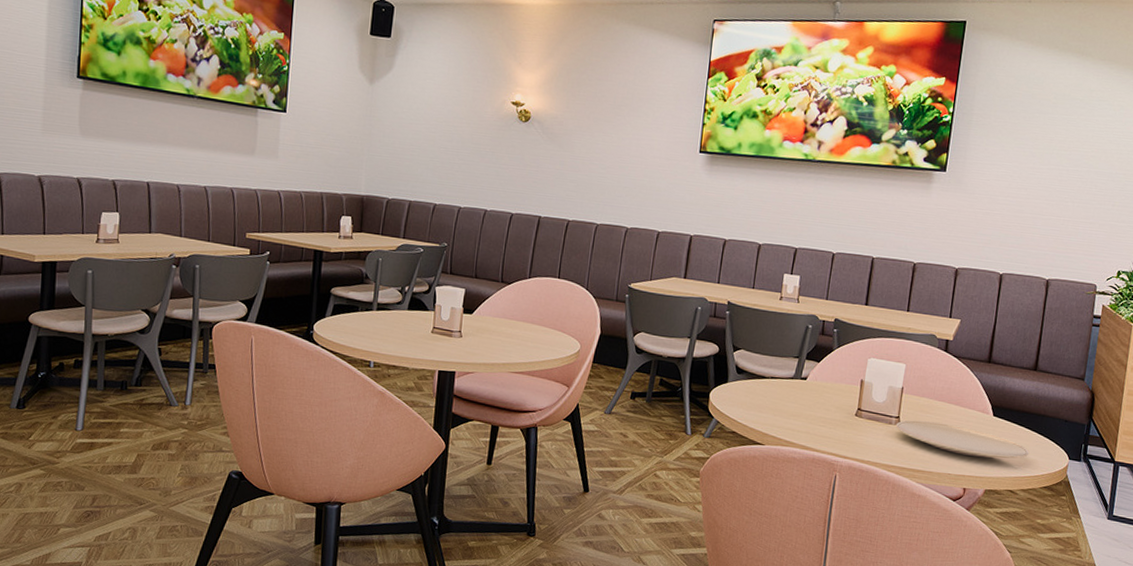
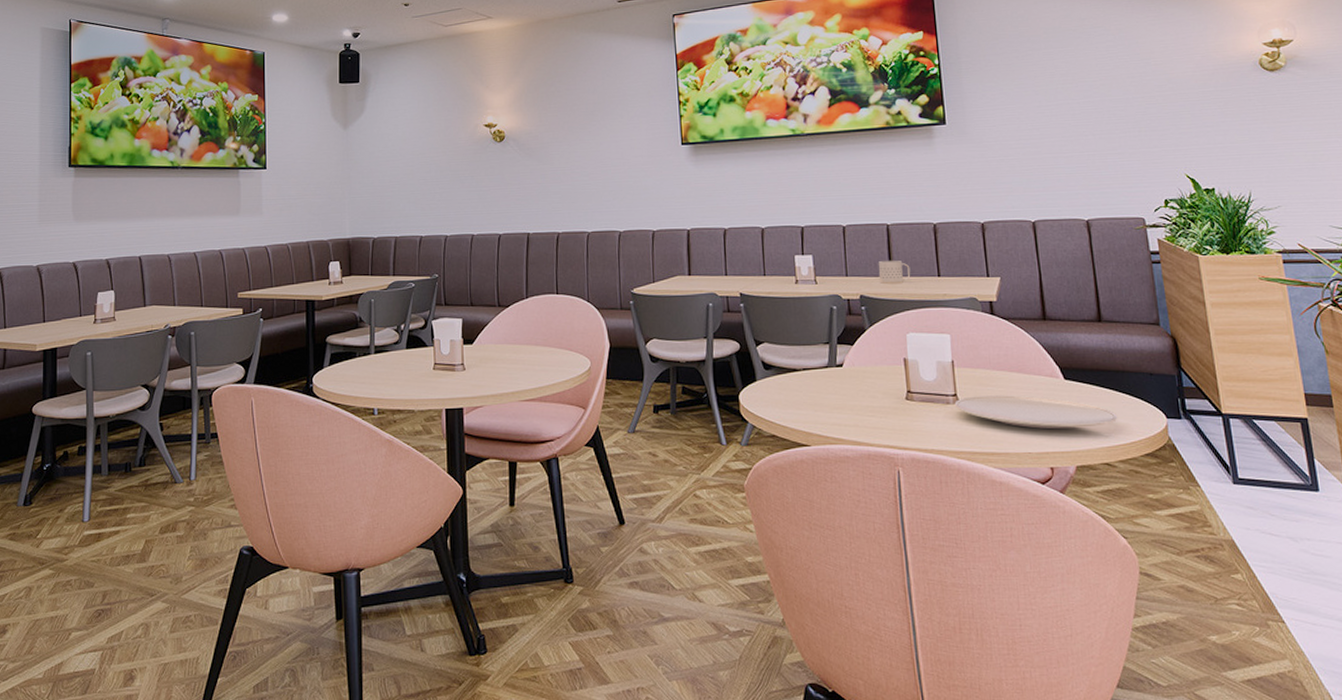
mug: none [854,290,885,314] -> present [878,261,911,285]

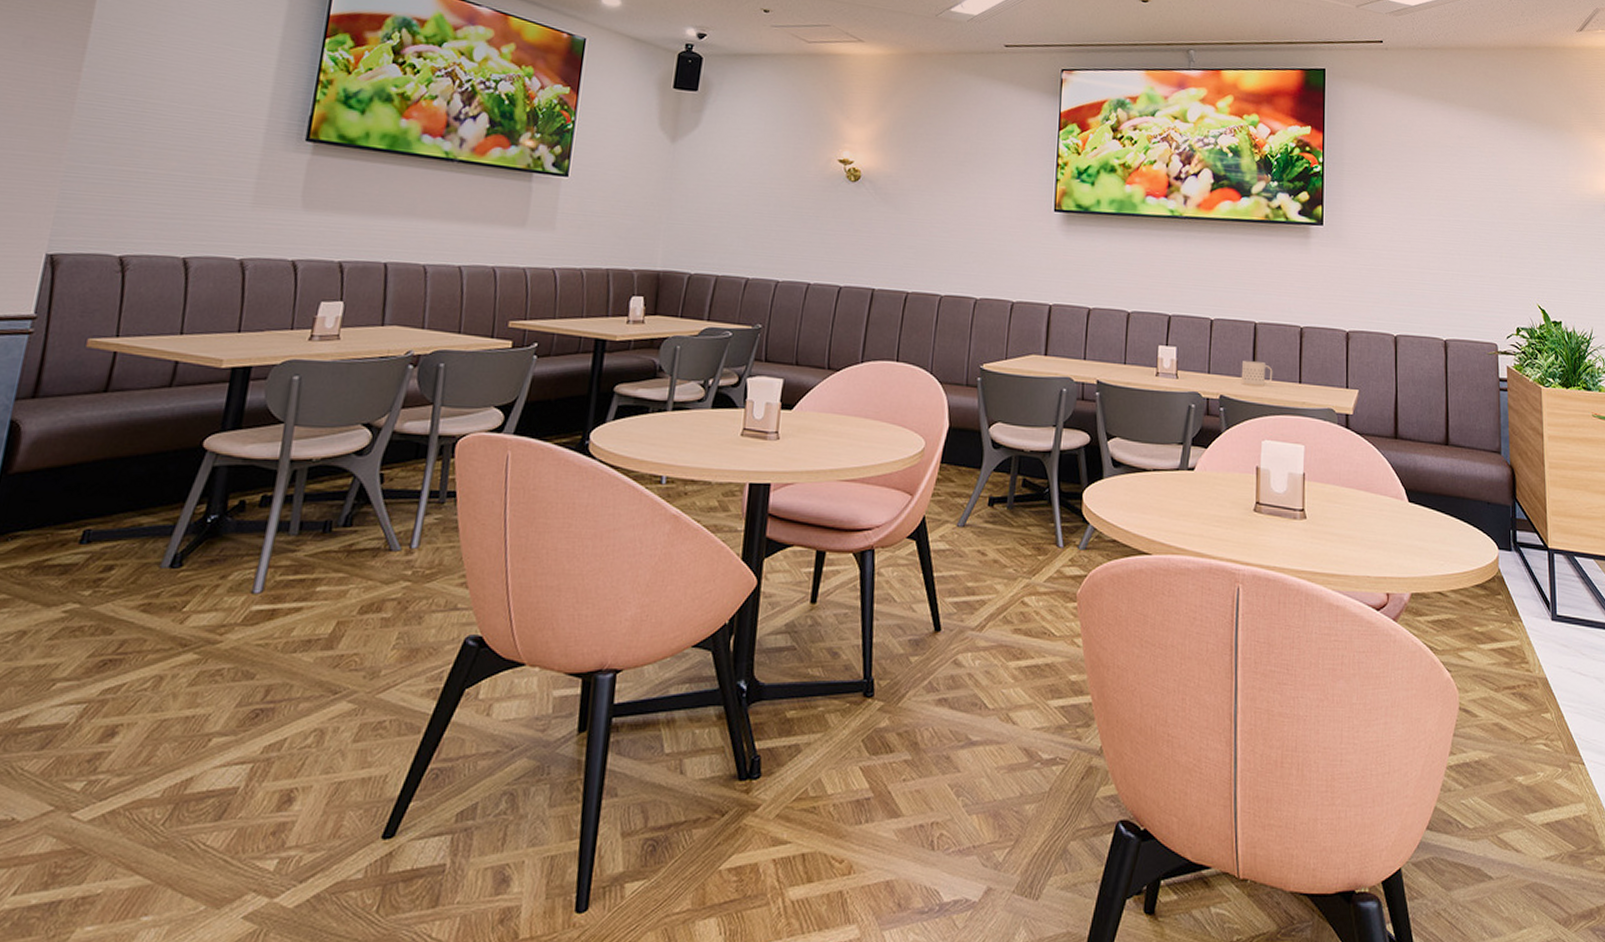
plate: present [954,395,1118,430] -> none [1301,512,1454,554]

